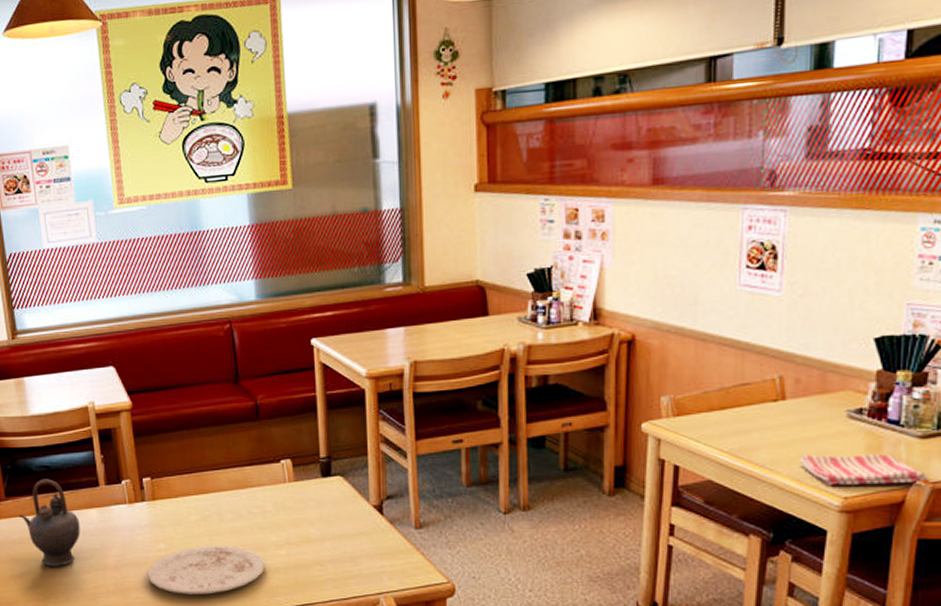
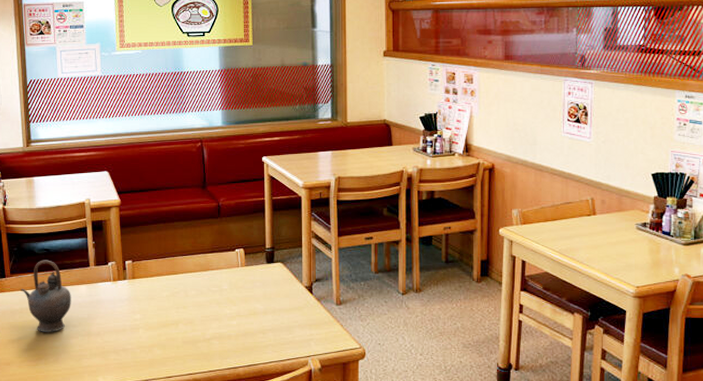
plate: present [147,545,265,595] -> none [124,316,220,357]
dish towel: present [800,454,928,485] -> none [607,254,690,278]

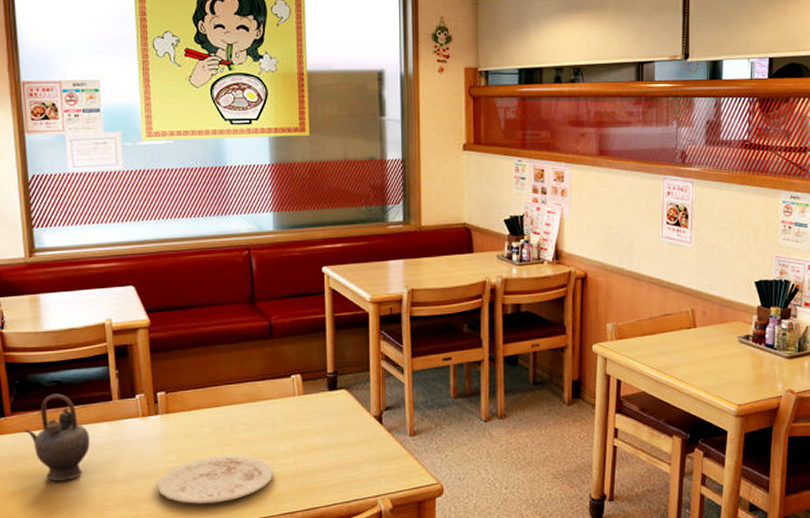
plate: none [124,316,220,357] -> present [157,455,273,504]

